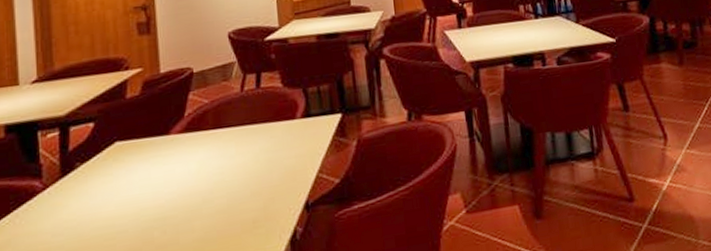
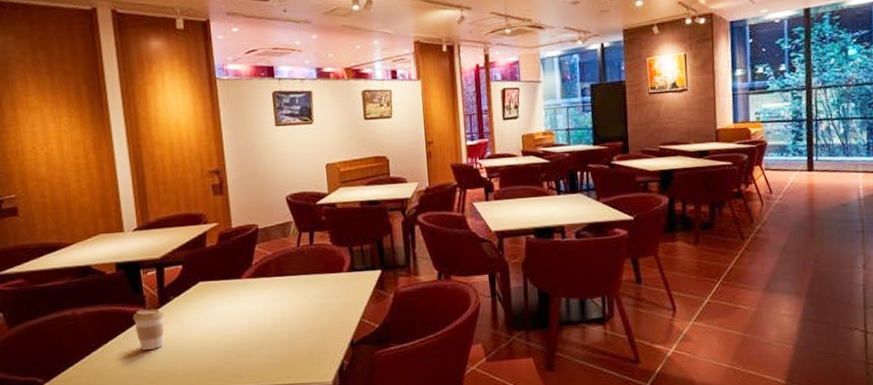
coffee cup: none [23,180,67,236] -> present [132,309,165,350]

